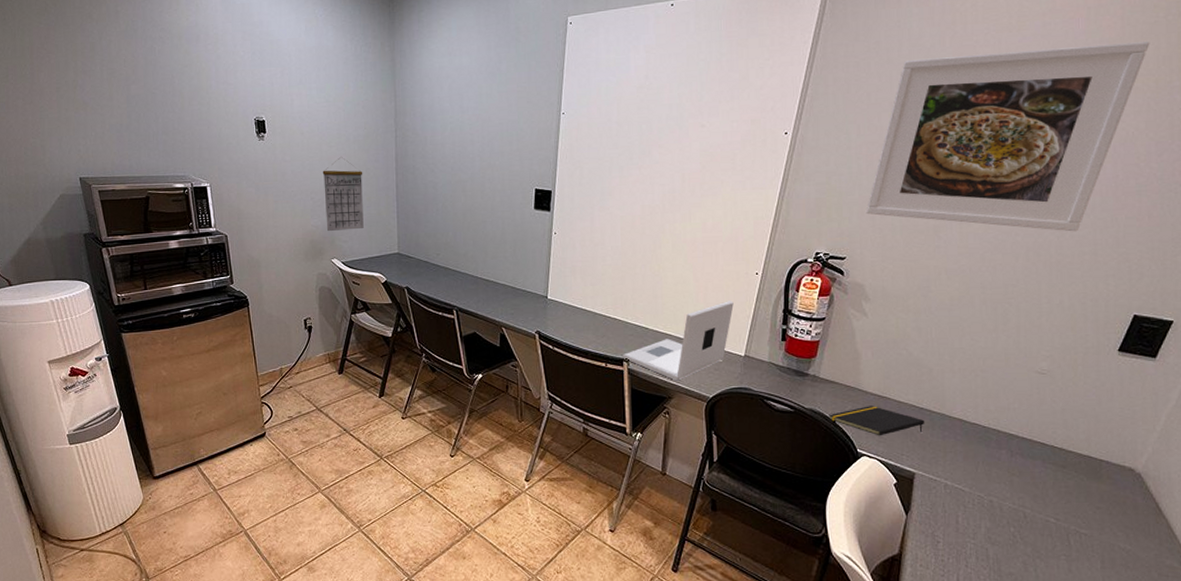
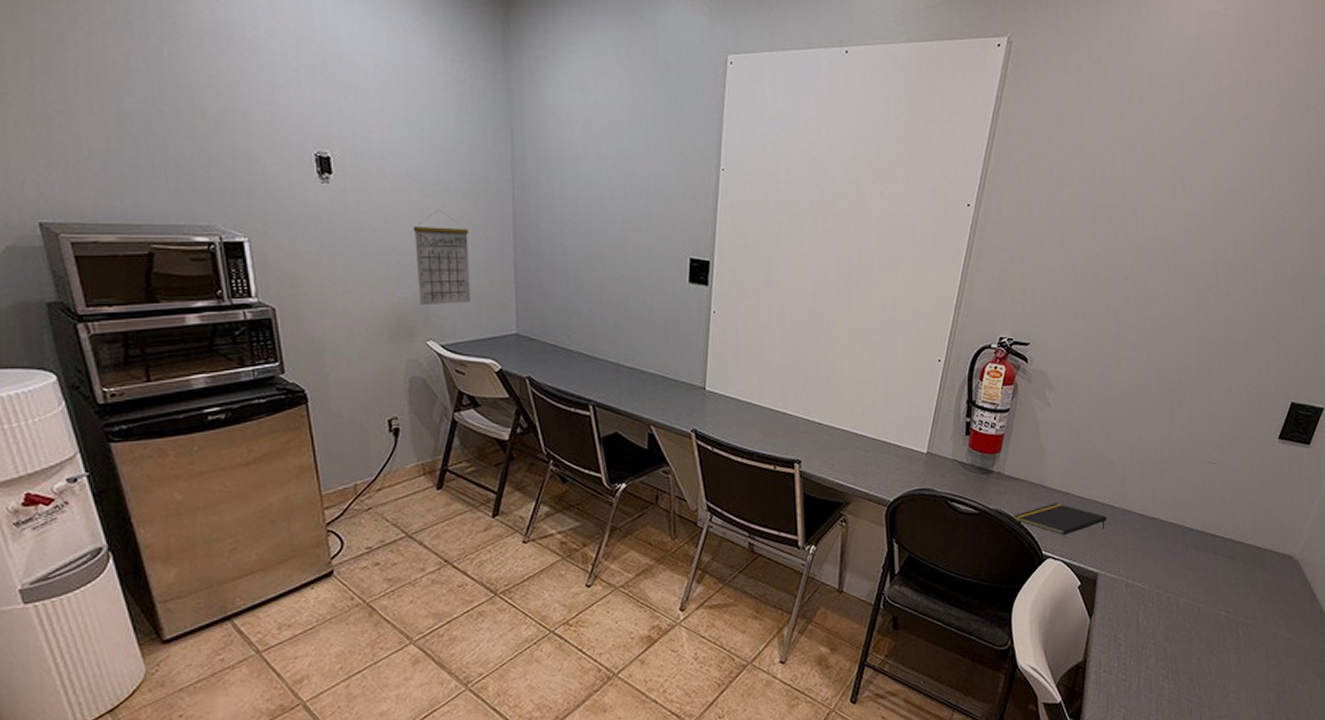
laptop: present [623,301,734,381] -> none [794,391,915,484]
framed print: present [865,42,1150,232] -> none [1048,130,1303,319]

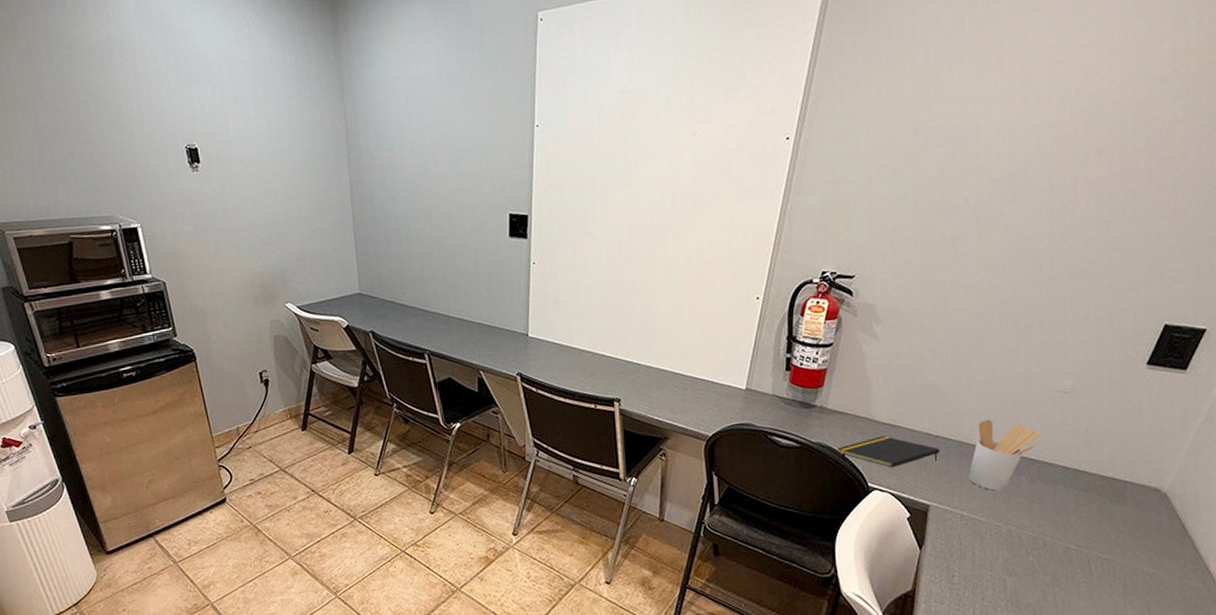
calendar: present [413,210,470,306] -> none [268,187,319,273]
utensil holder: none [1131,488,1194,559] -> present [967,420,1041,491]

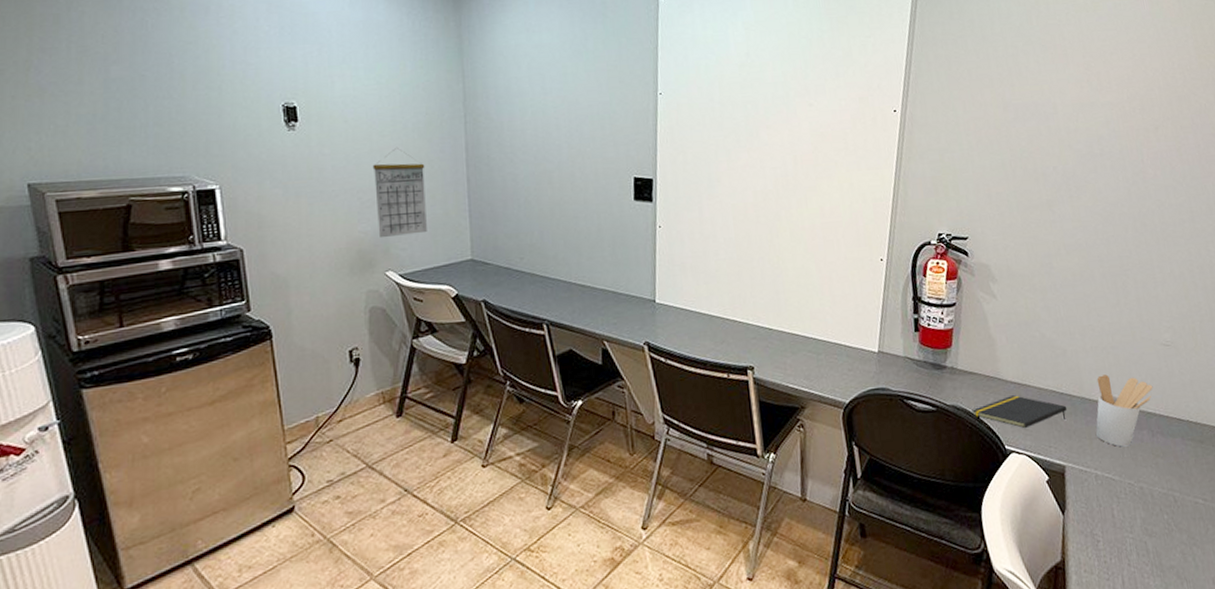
calendar: none [268,187,319,273] -> present [372,148,427,239]

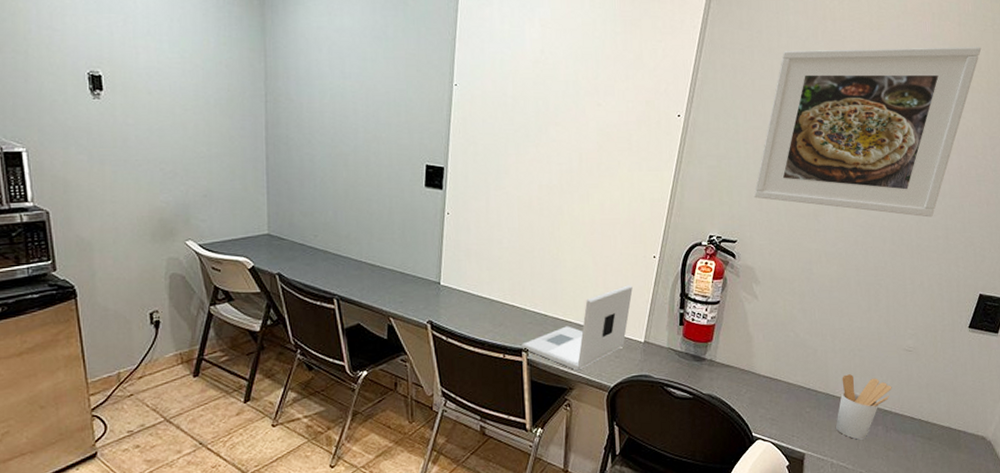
calendar: present [372,148,427,239] -> none [175,122,226,209]
laptop: none [746,291,862,387] -> present [521,285,633,371]
notepad: present [972,395,1067,429] -> none [725,388,812,419]
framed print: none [981,22,1205,201] -> present [753,47,982,218]

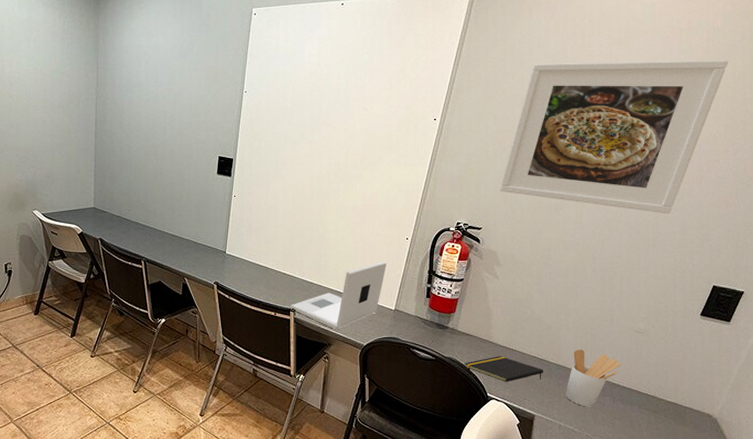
notepad: none [725,388,812,419] -> present [464,356,544,383]

